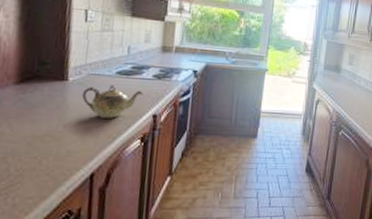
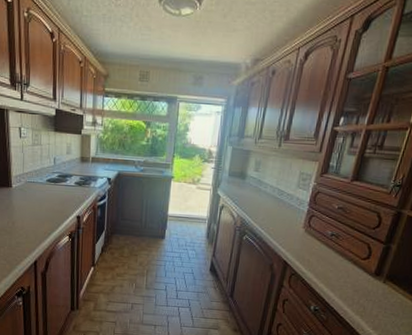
teapot: present [82,85,144,118] -> none [23,191,69,218]

